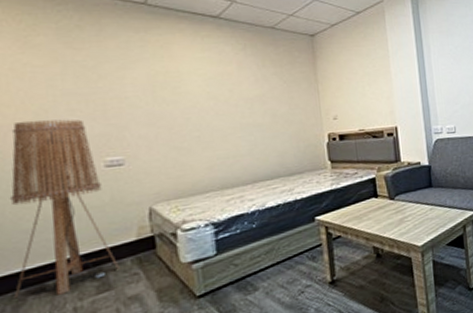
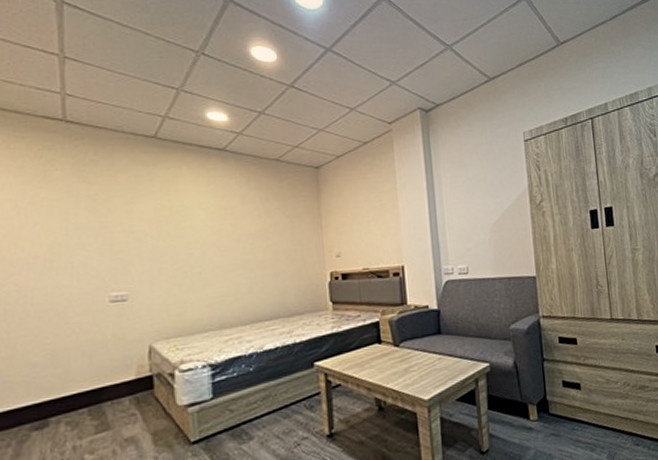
floor lamp: present [9,119,120,299] -> none [19,253,118,434]

